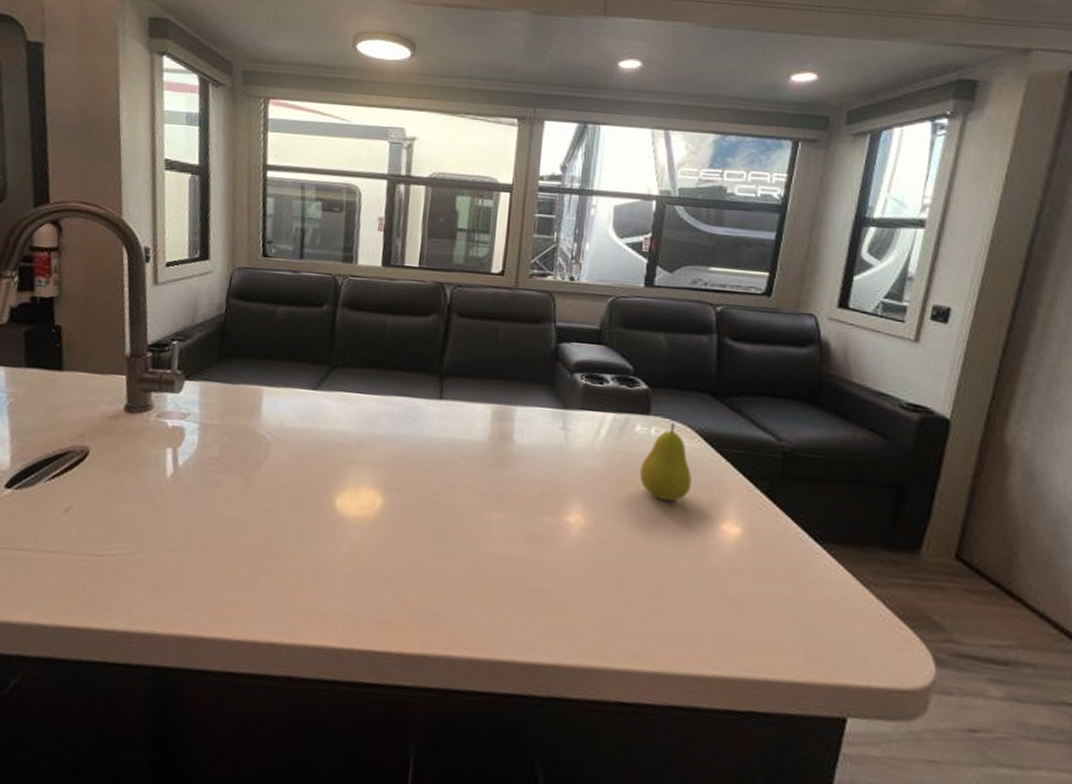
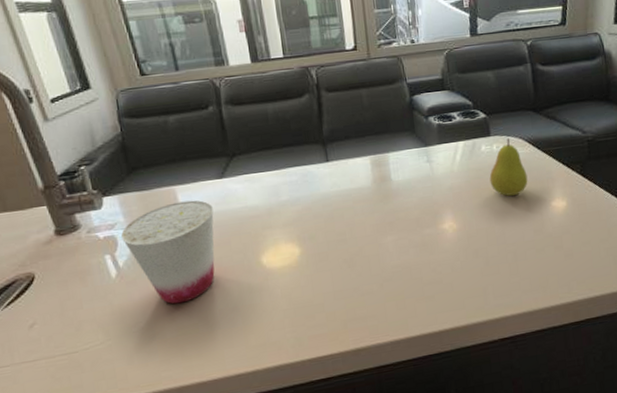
cup: none [190,405,297,530] -> present [121,200,215,304]

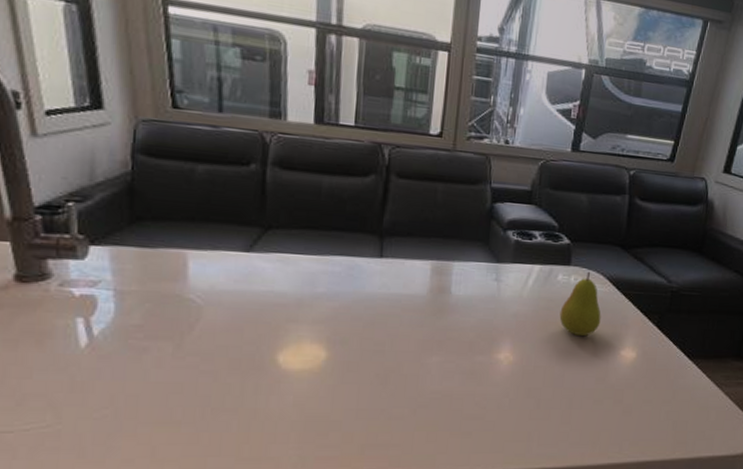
cup: present [121,200,215,304] -> none [104,269,230,393]

